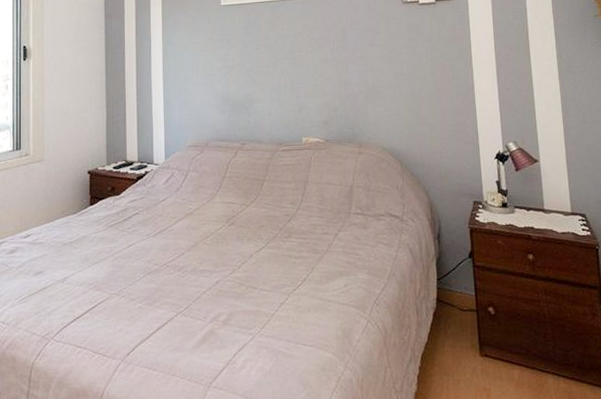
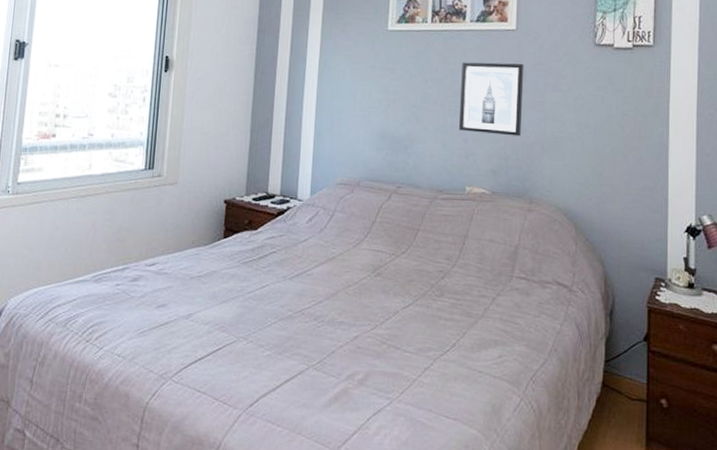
wall art: none [289,25,347,89] -> present [459,62,524,137]

